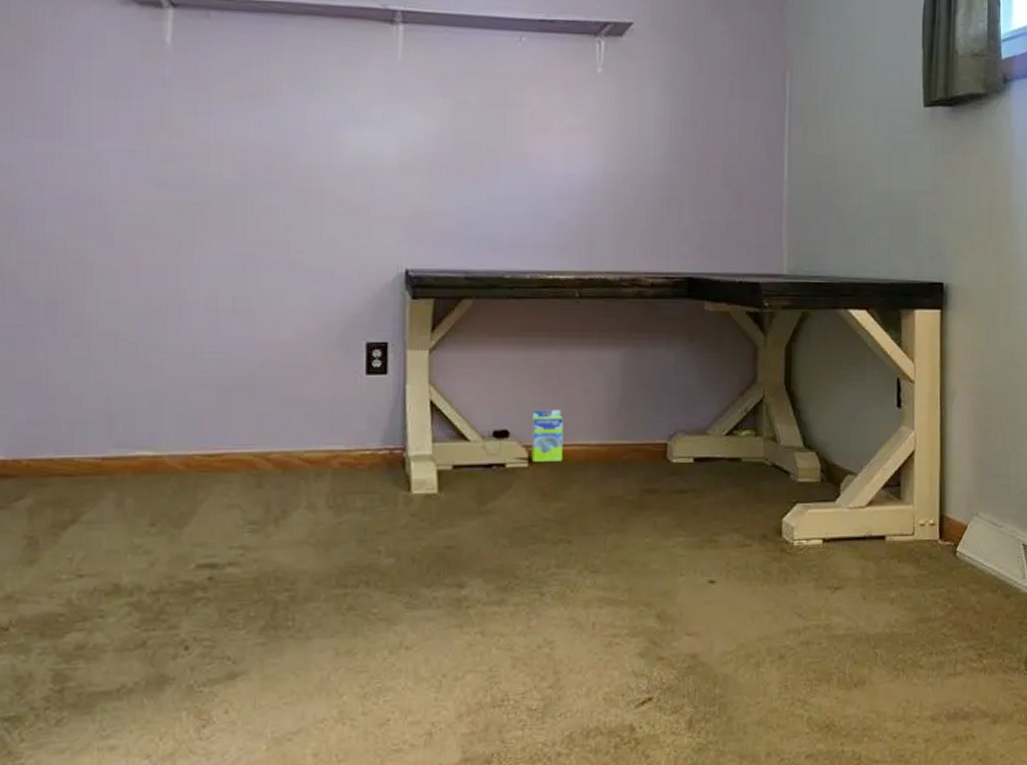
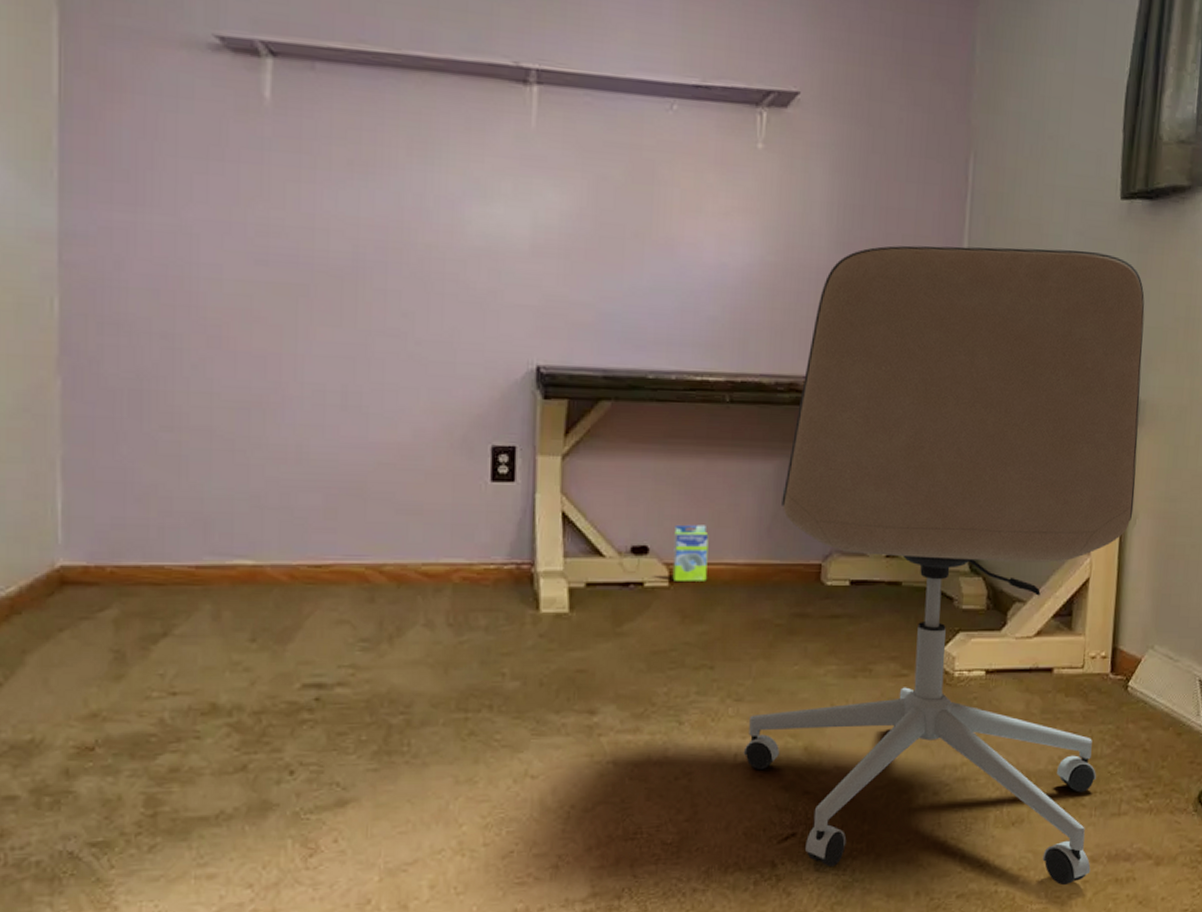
office chair: none [601,152,952,745] -> present [743,245,1145,886]

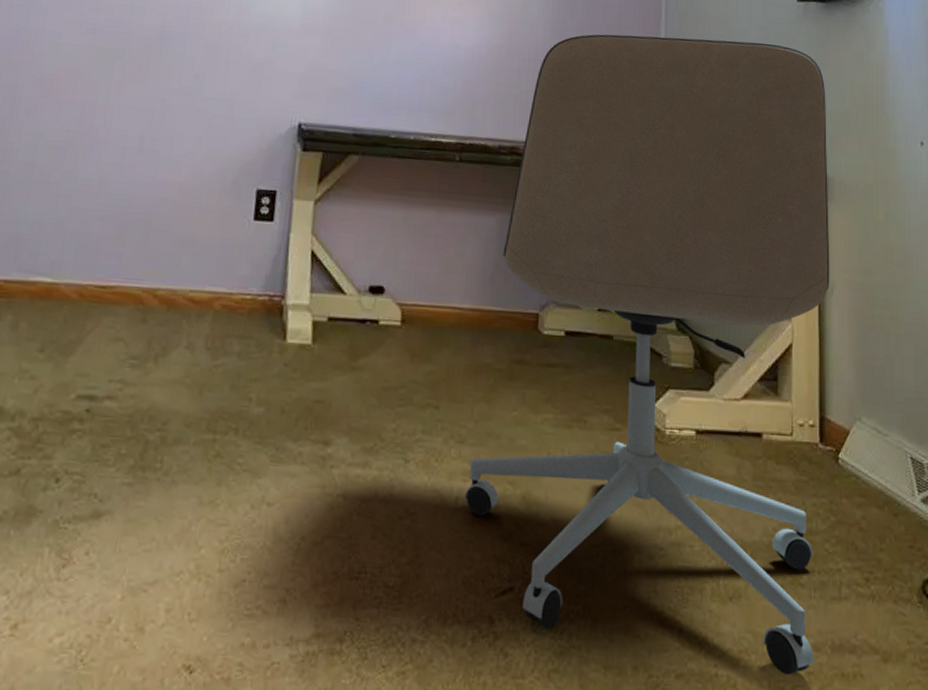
box: present [672,524,709,581] -> none [404,268,438,323]

